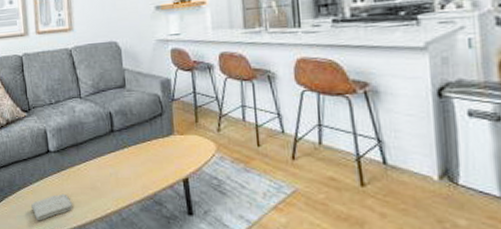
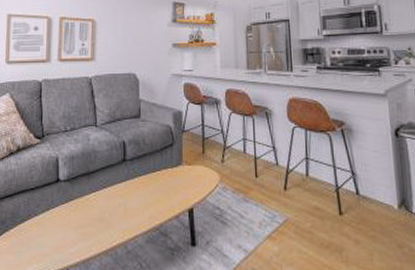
washcloth: present [31,193,72,221] -> none [34,225,77,257]

